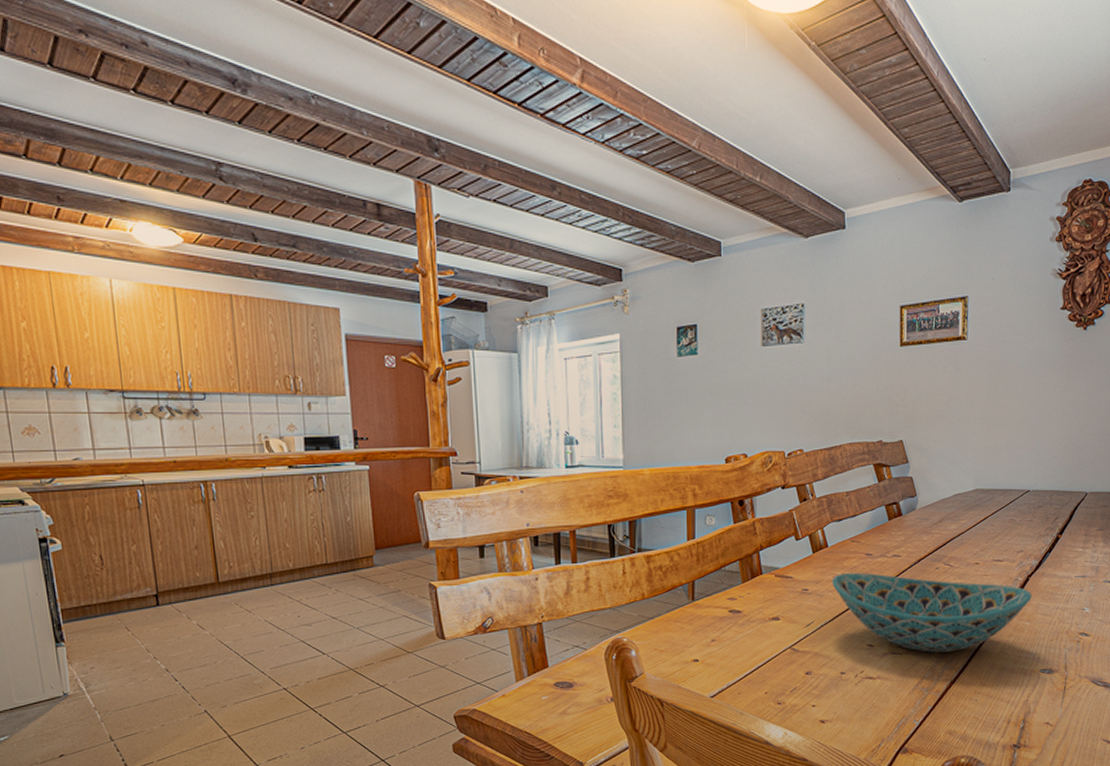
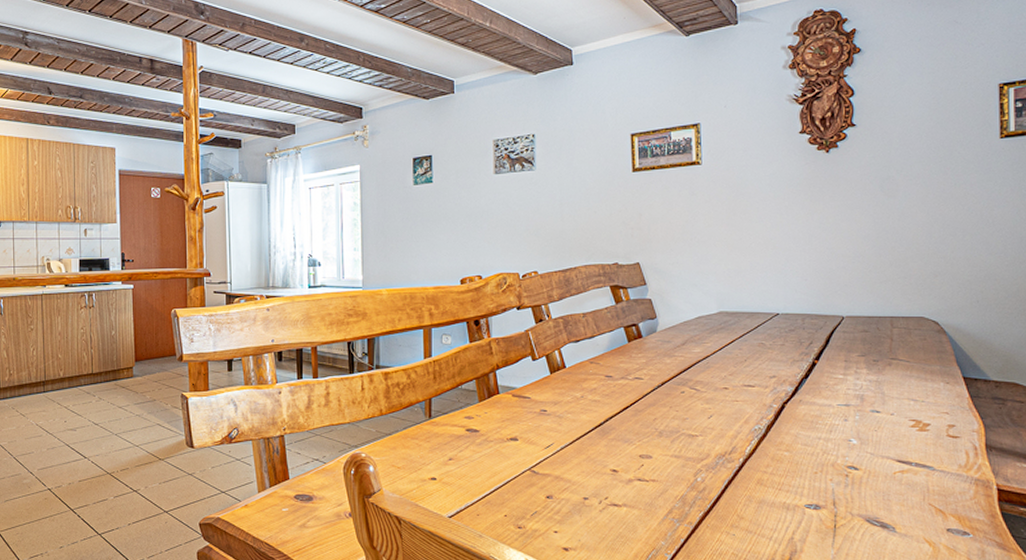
bowl: present [832,572,1032,653] -> none [571,394,790,481]

